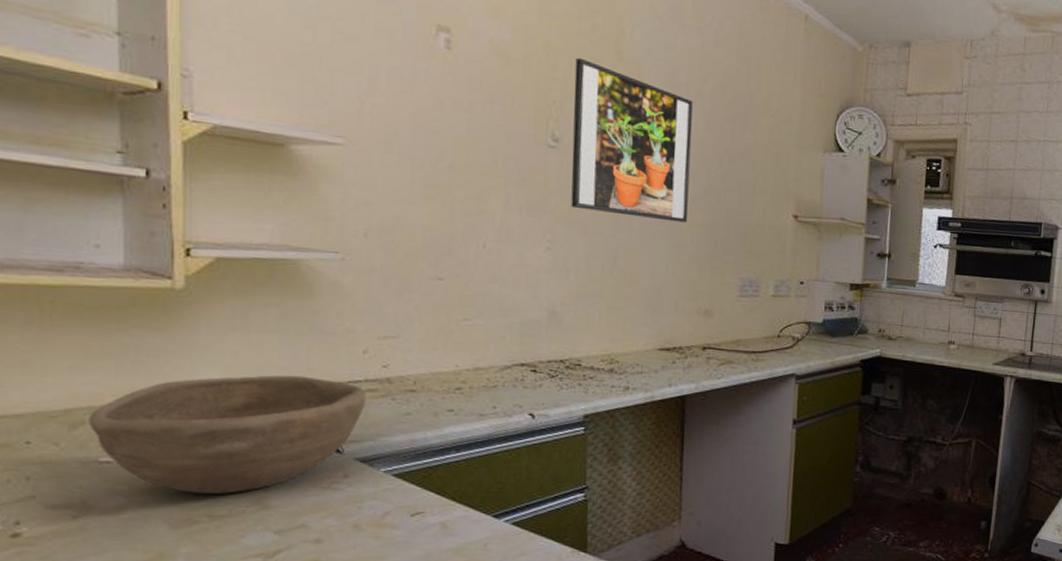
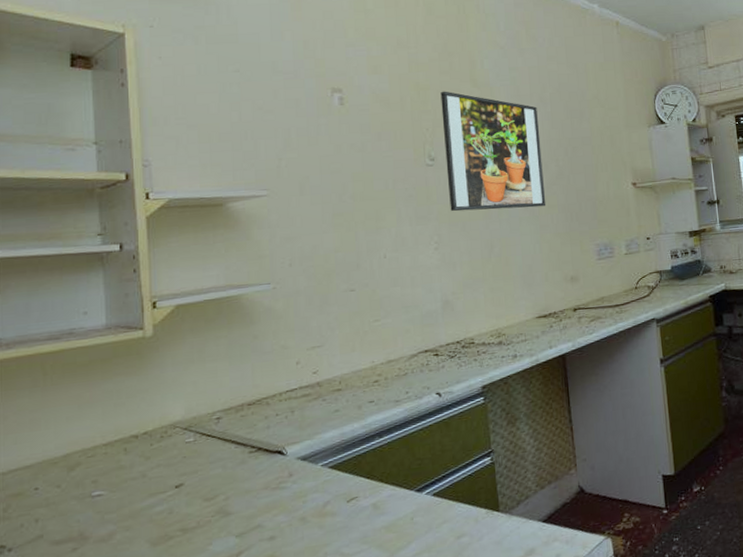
bowl: present [89,375,367,494] -> none [83,392,302,512]

